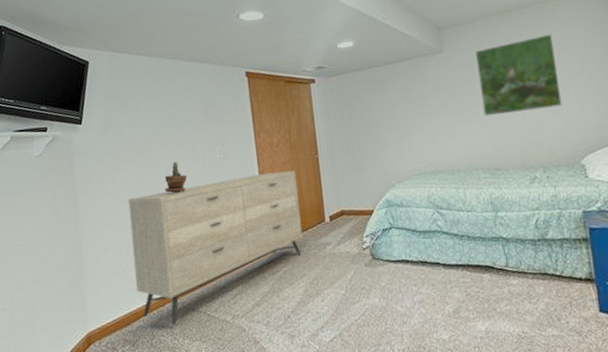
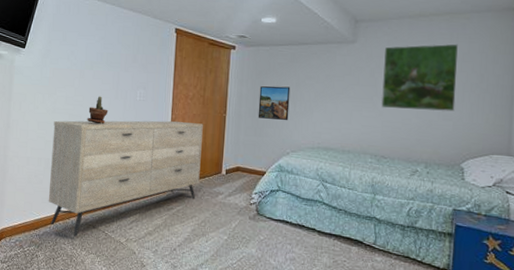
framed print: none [349,112,387,153] -> present [258,86,291,121]

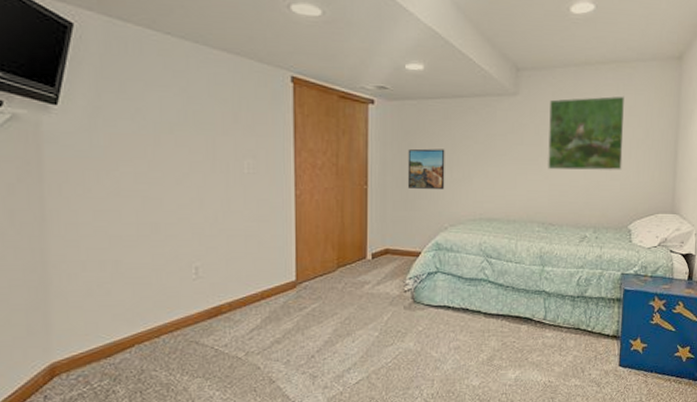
dresser: present [48,120,203,237] -> none [119,197,339,359]
potted plant: present [87,96,109,125] -> none [171,170,204,209]

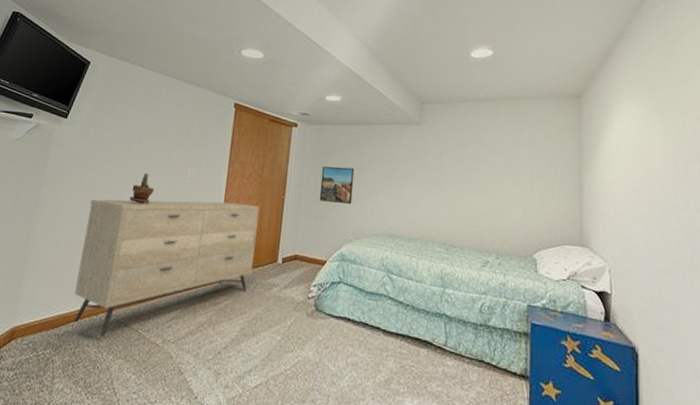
dresser: none [119,197,339,359] -> present [74,199,259,337]
potted plant: none [171,170,204,209] -> present [129,172,155,205]
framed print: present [548,96,624,171] -> none [449,128,525,198]

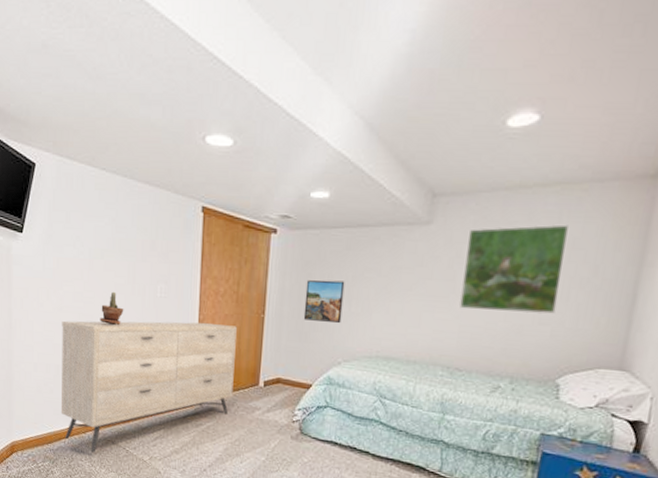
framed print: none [449,128,525,198] -> present [460,224,568,314]

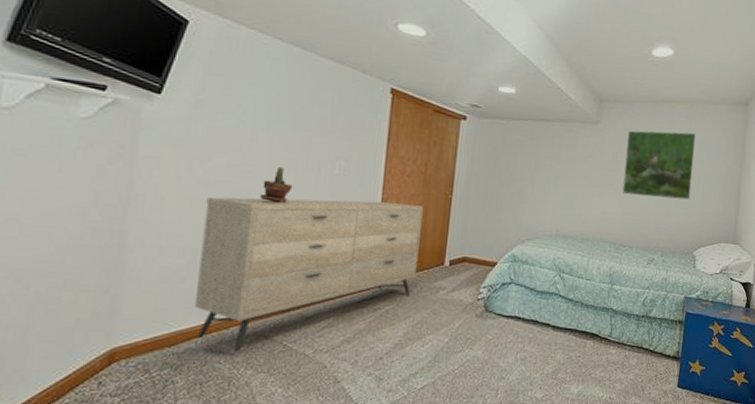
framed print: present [303,280,345,324] -> none [490,164,529,205]

